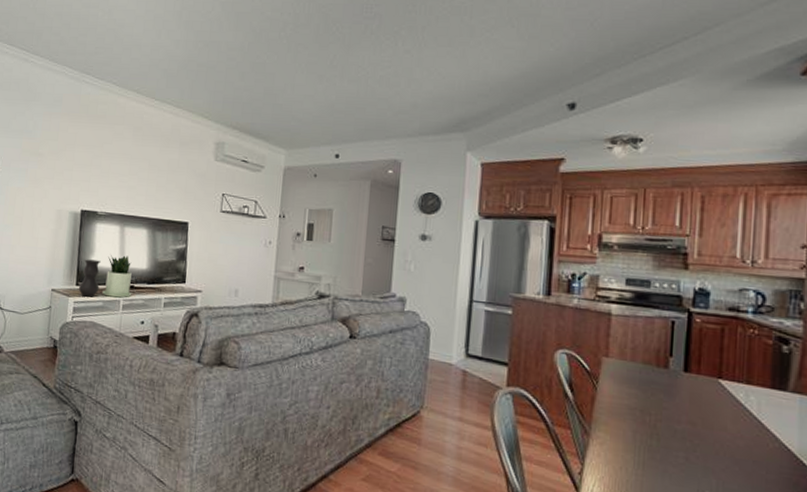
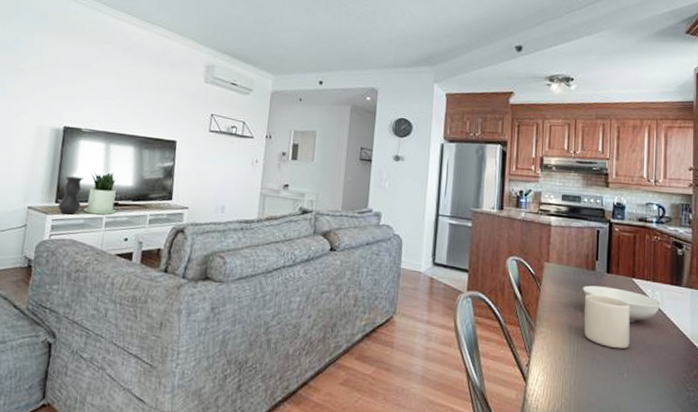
bowl: none [651,385,757,432] -> present [582,285,661,322]
mug: none [652,395,715,463] -> present [584,294,631,350]

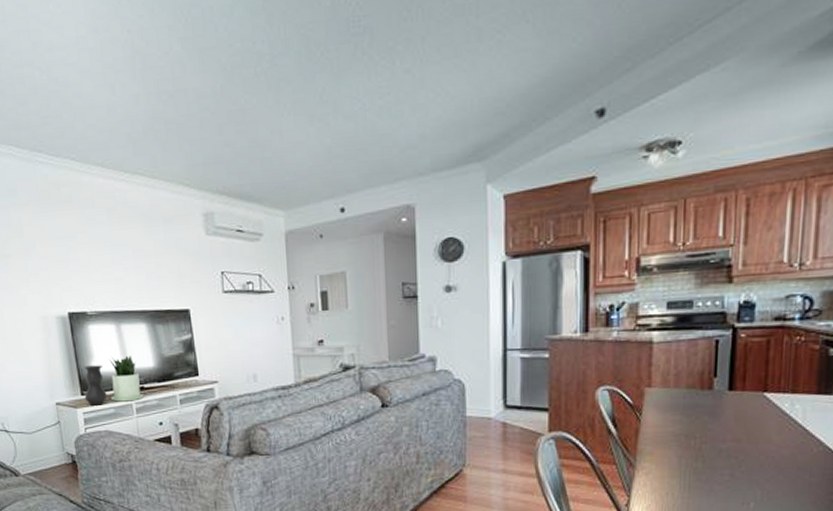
bowl: present [582,285,661,322] -> none [695,406,802,444]
mug: present [584,294,631,350] -> none [697,417,760,477]

